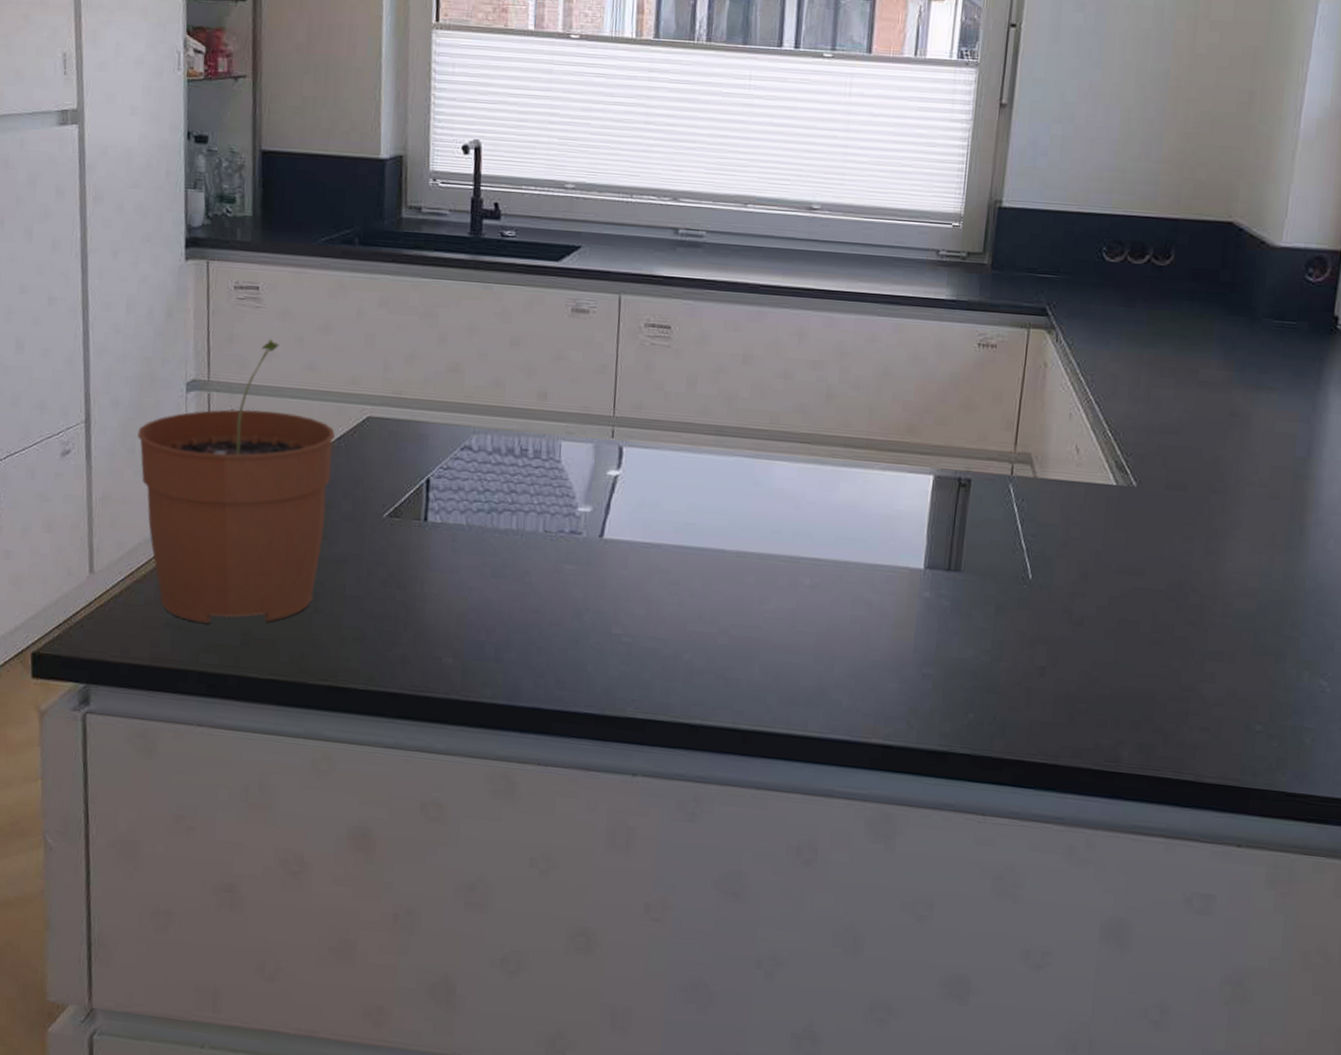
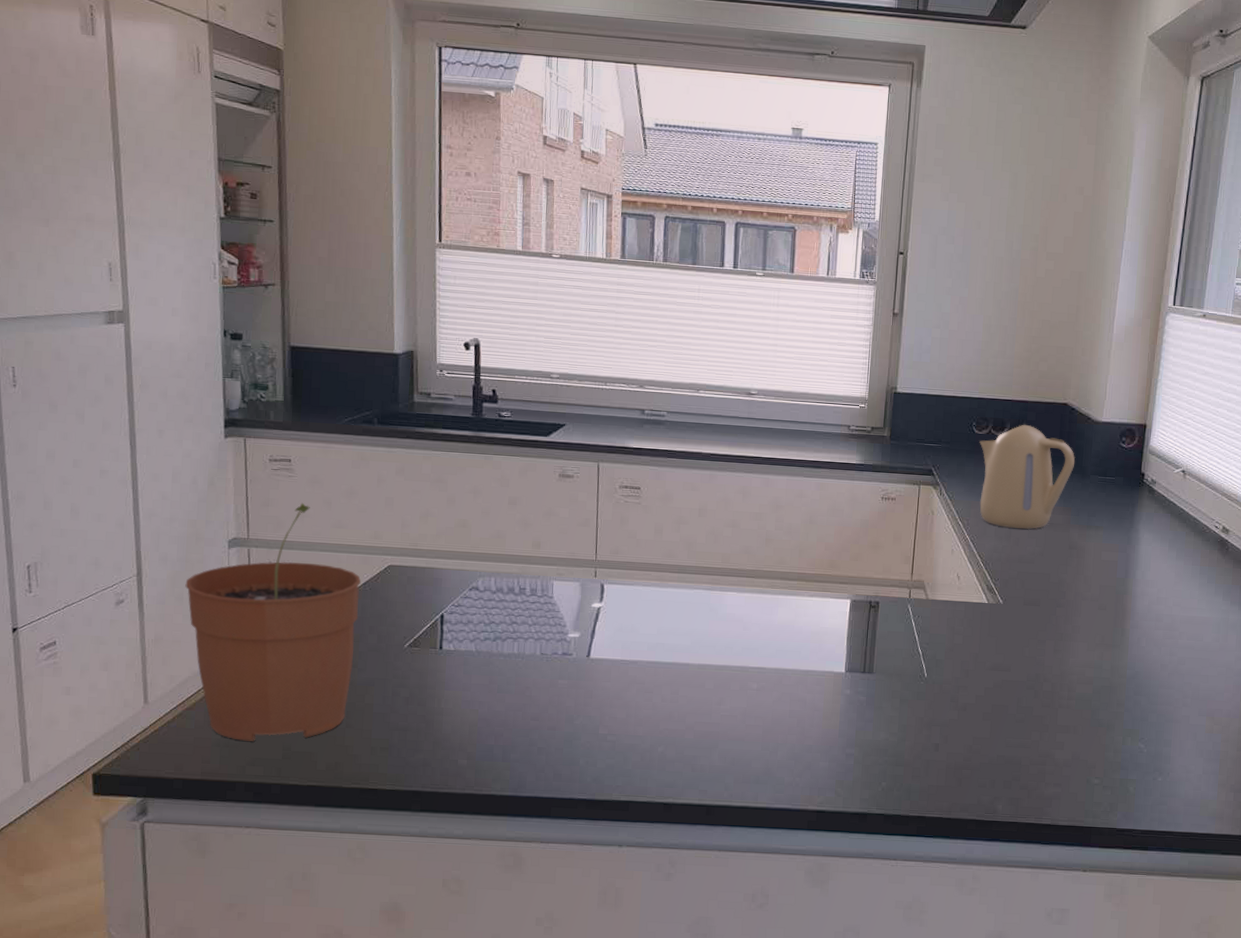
kettle: none [1108,249,1241,389] -> present [979,424,1075,529]

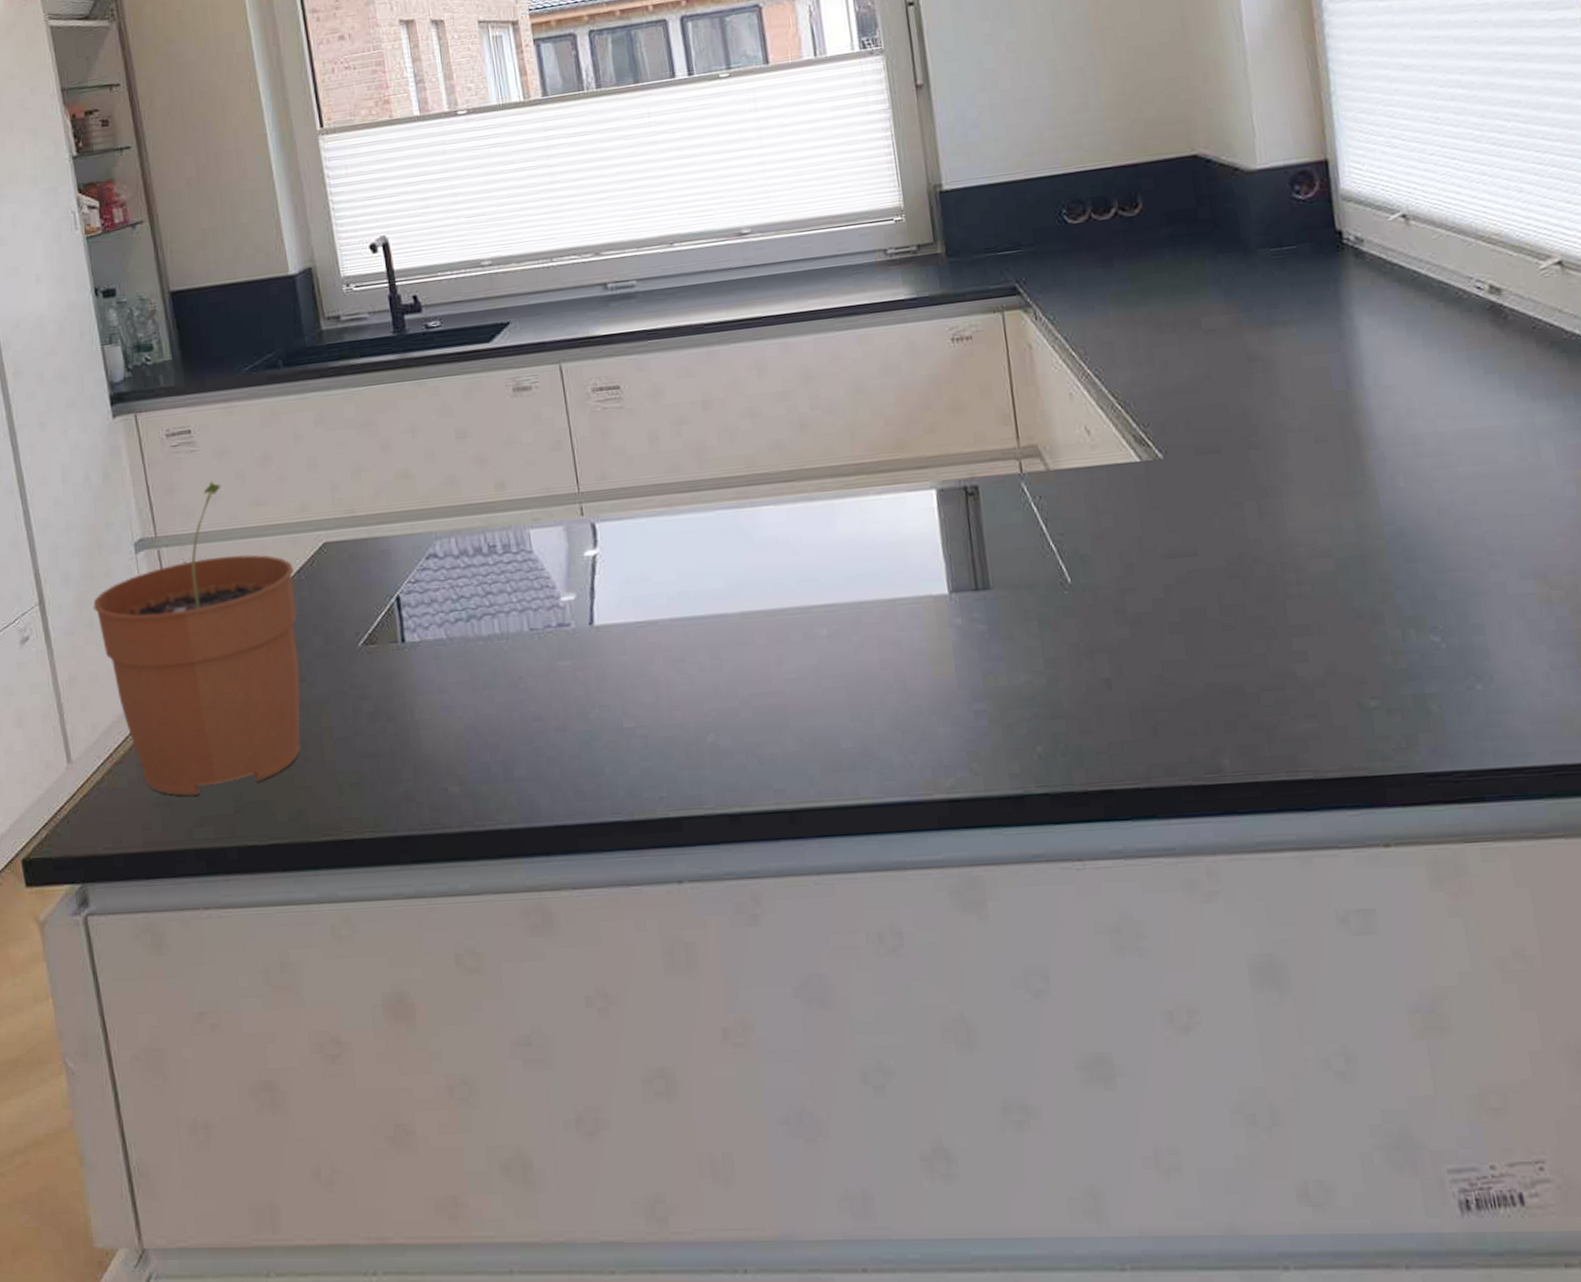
kettle: present [979,424,1075,529] -> none [1077,196,1229,348]

